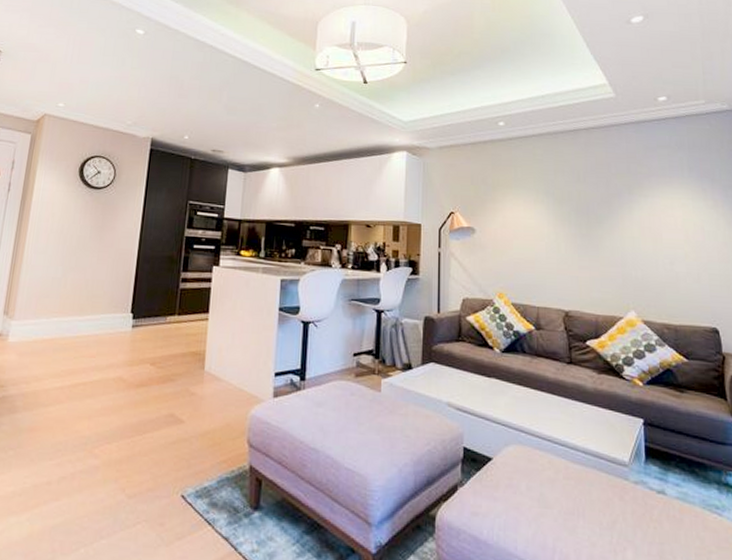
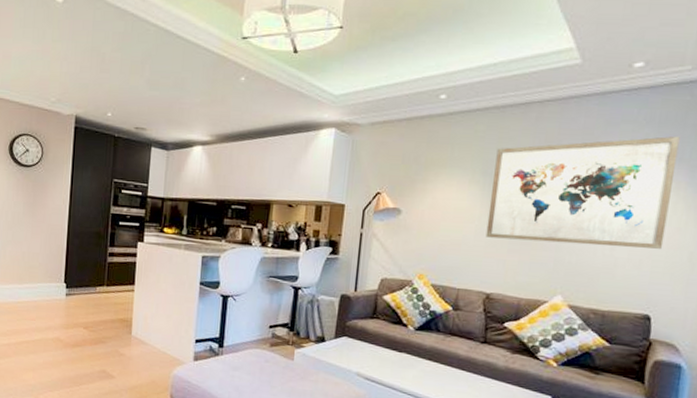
wall art: none [555,159,715,263] -> present [485,136,680,249]

